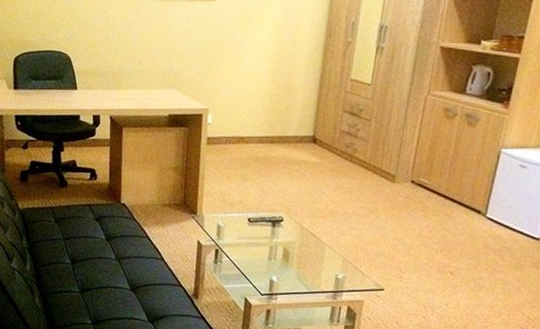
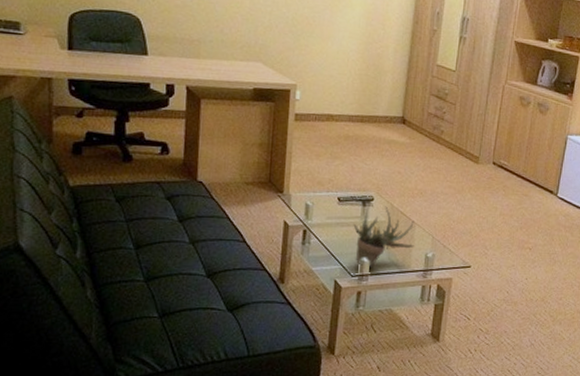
succulent plant: none [263,227,324,287] -> present [353,206,414,267]

